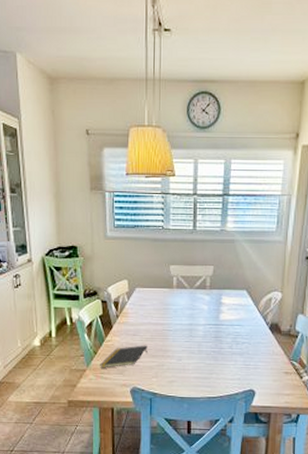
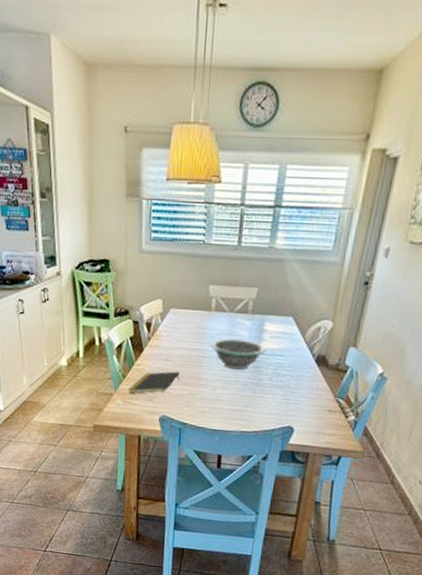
decorative bowl: none [174,313,225,340] -> present [210,338,266,370]

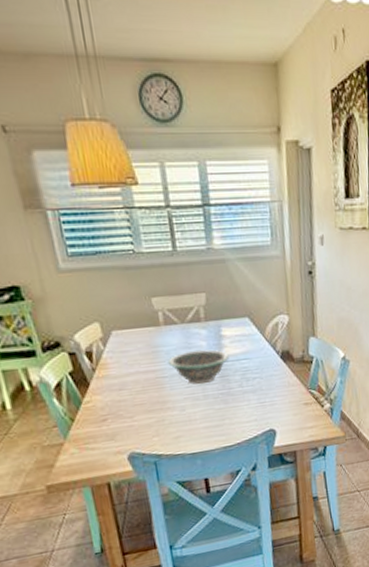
notepad: present [128,371,180,394] -> none [81,399,141,438]

